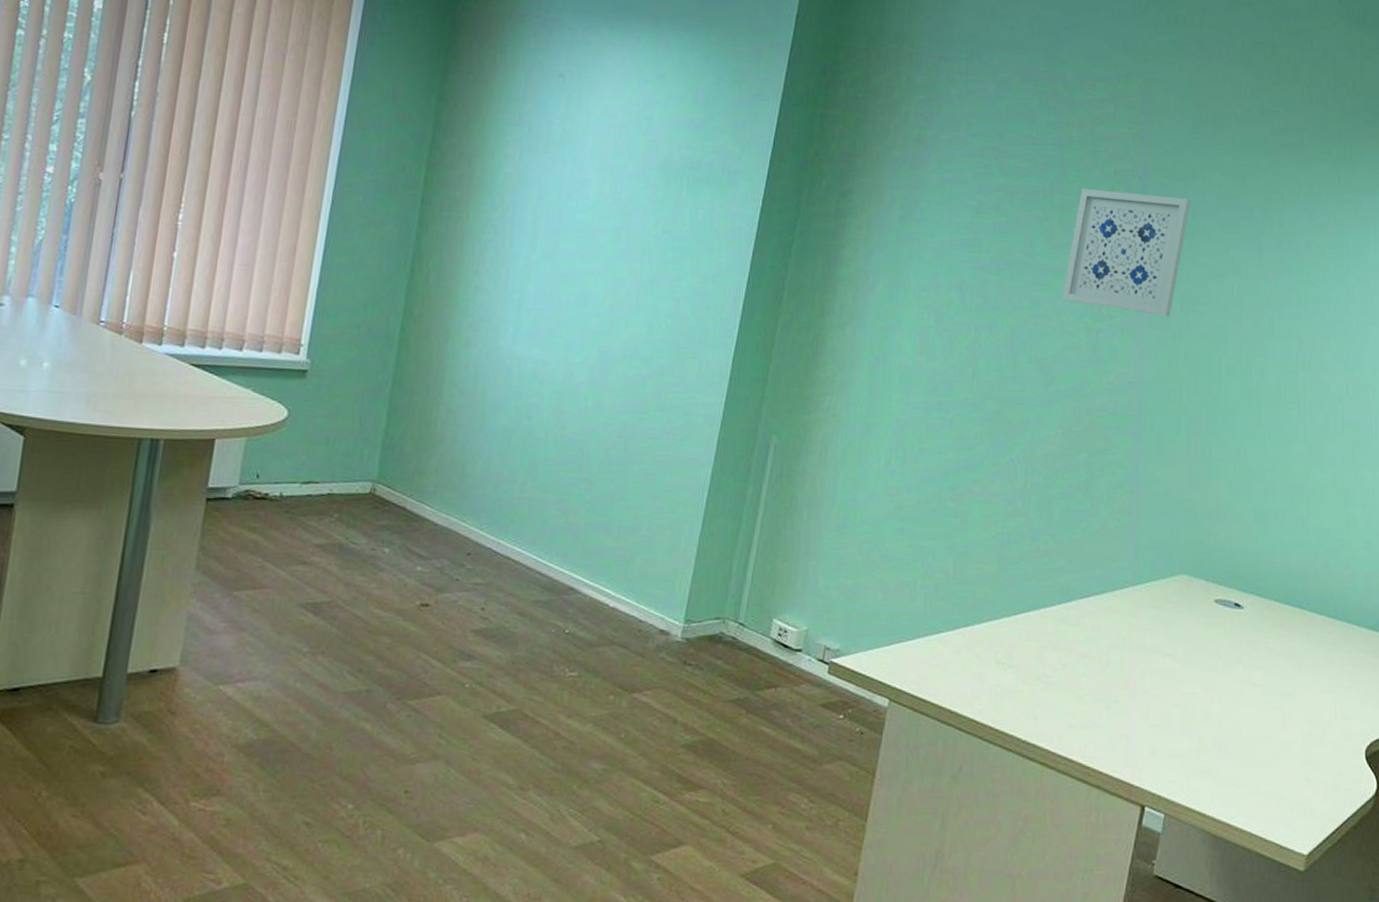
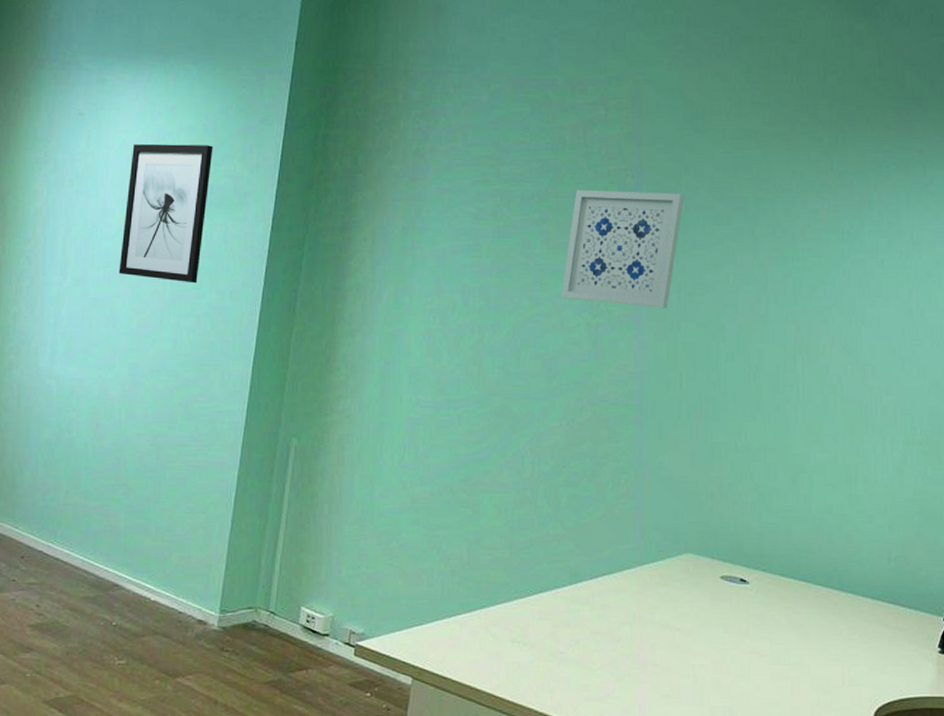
wall art: none [593,111,703,265] -> present [119,144,213,284]

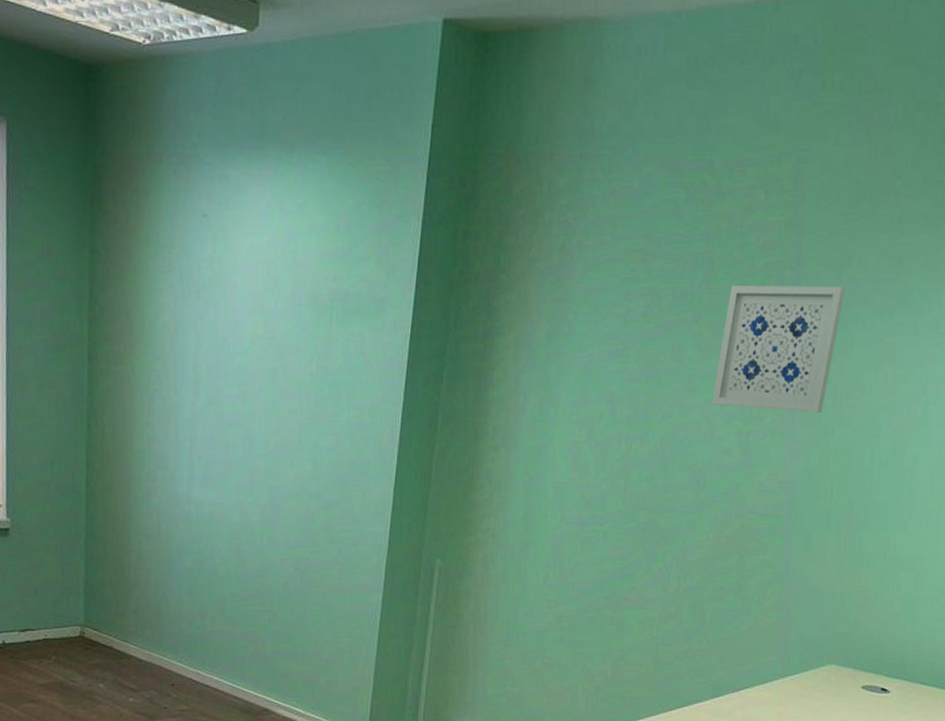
wall art: present [119,144,213,284] -> none [253,246,347,400]

